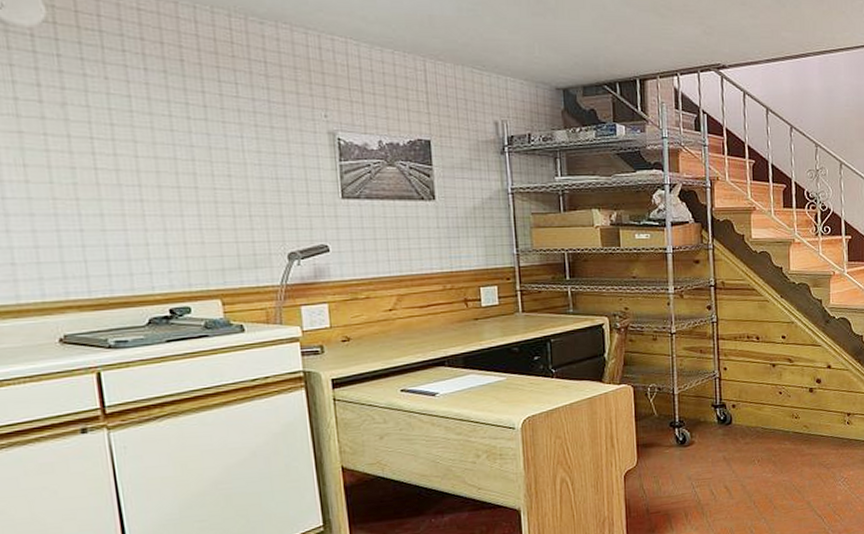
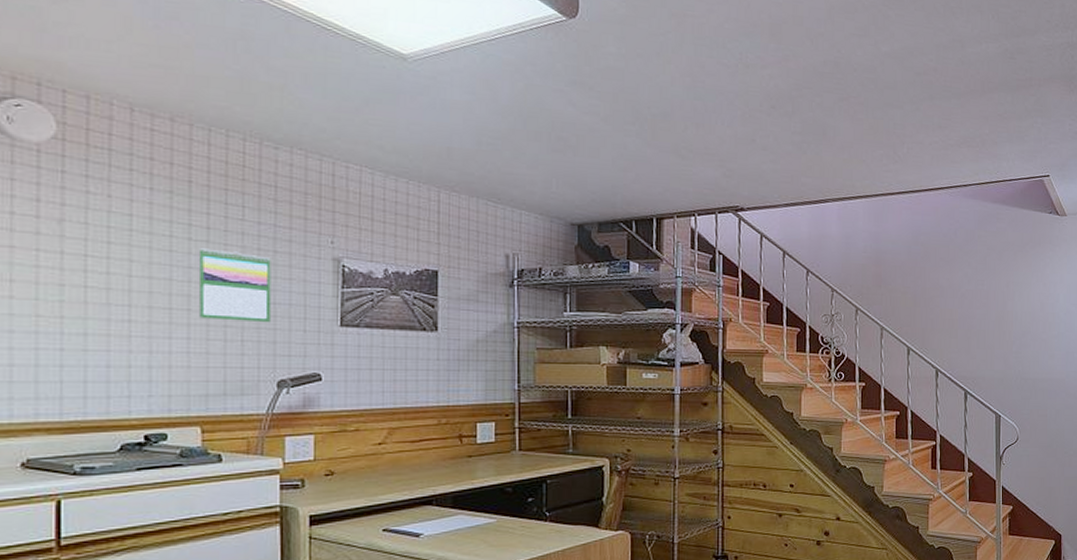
calendar: none [198,127,275,198] -> present [198,248,271,323]

